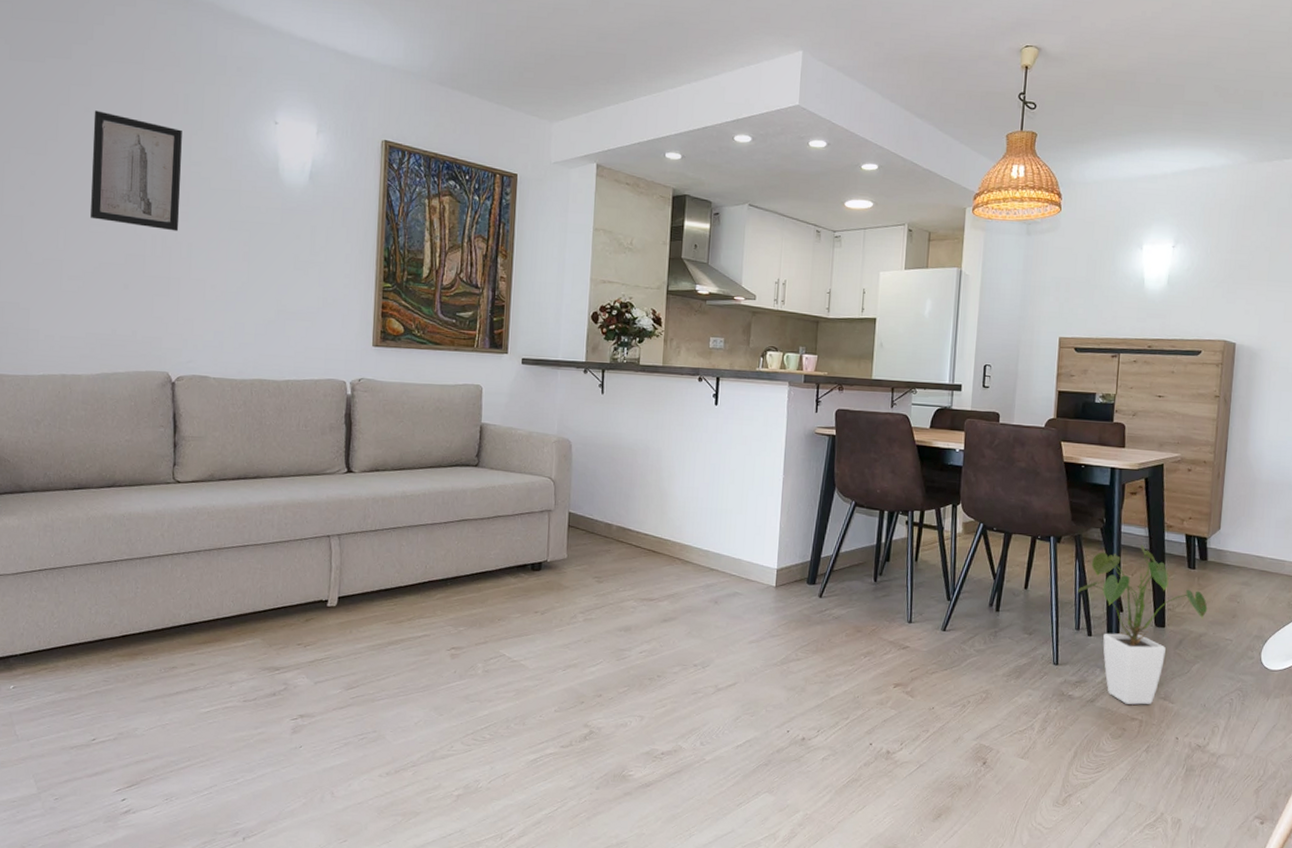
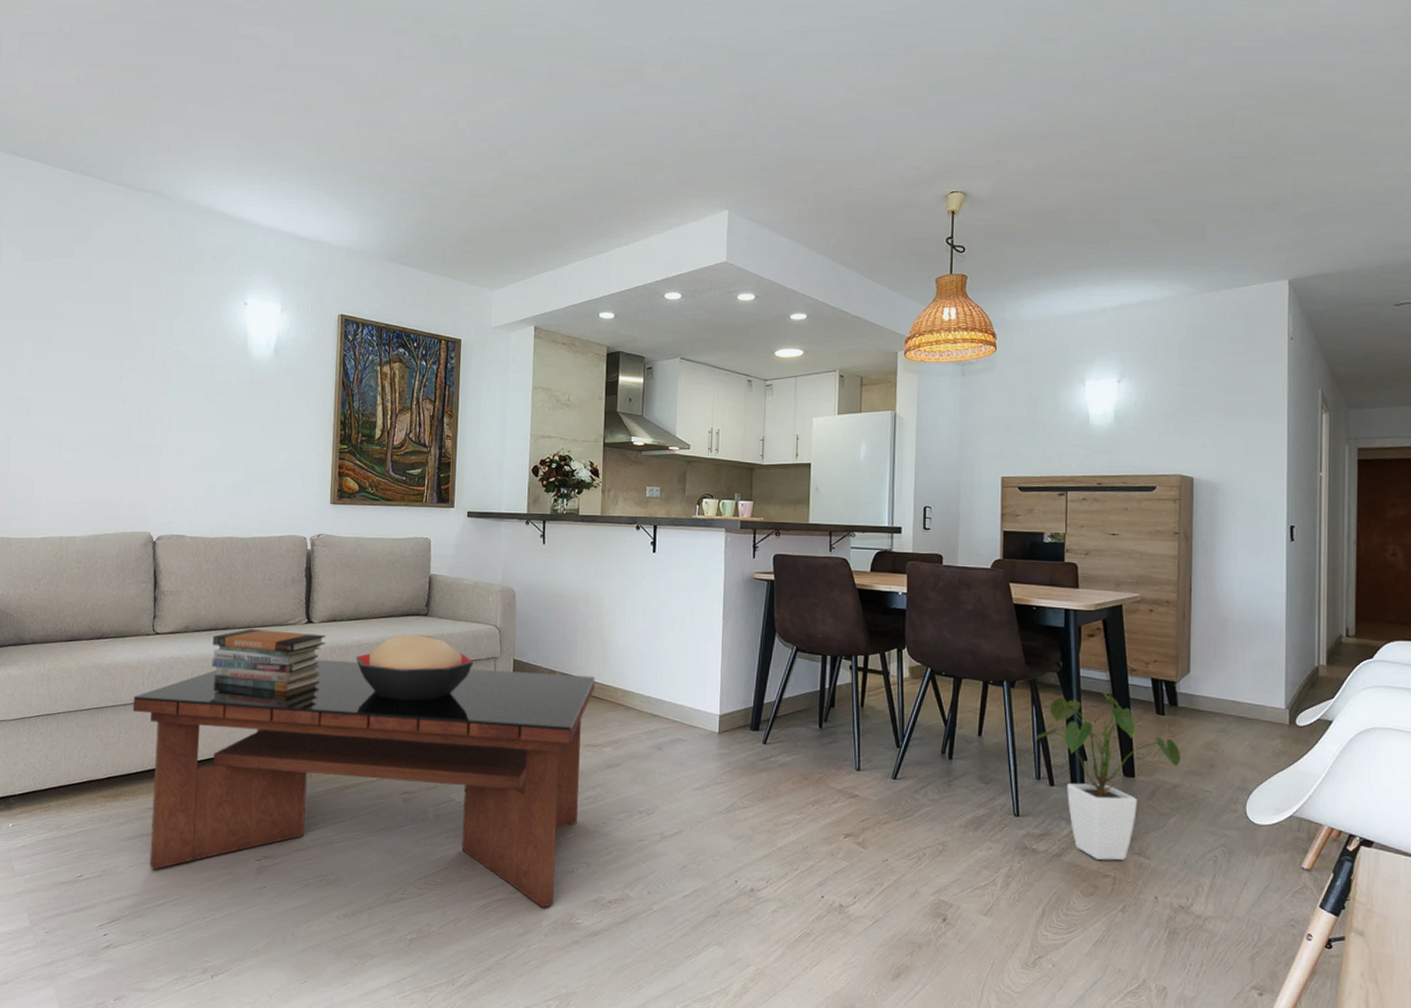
wall art: present [91,110,182,231] -> none [86,301,165,405]
coffee table: none [151,510,653,761] -> present [132,659,595,908]
book stack: none [240,478,367,546] -> present [212,629,326,693]
decorative bowl: none [400,485,527,555] -> present [355,634,474,701]

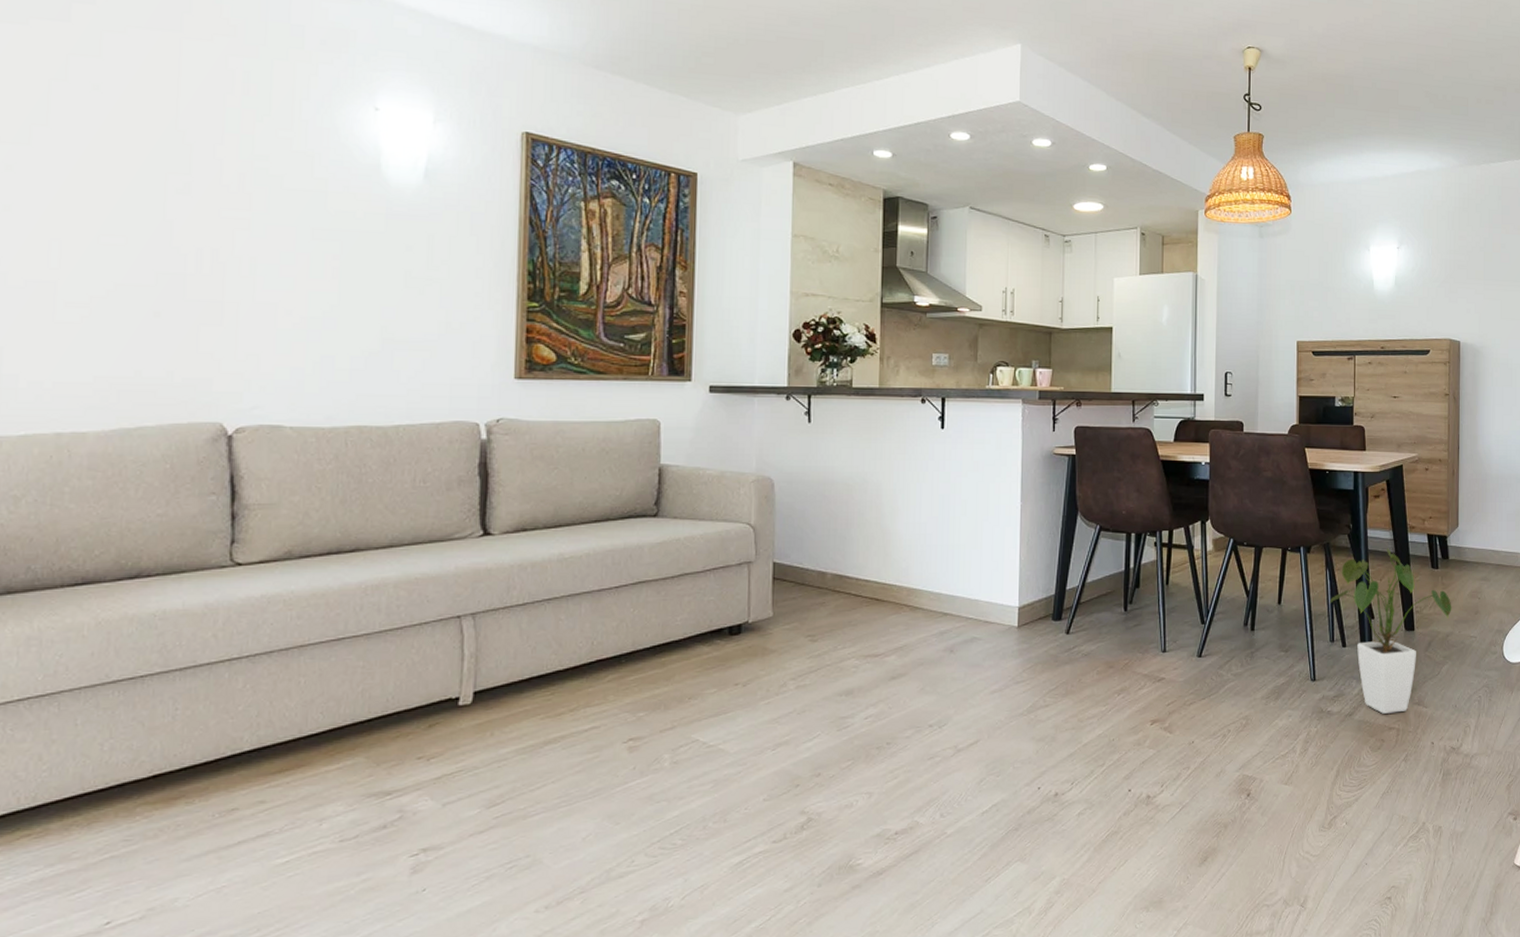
coffee table: present [132,659,595,908] -> none [197,575,875,894]
book stack: present [212,629,326,693] -> none [332,548,511,630]
decorative bowl: present [355,634,474,701] -> none [556,539,721,626]

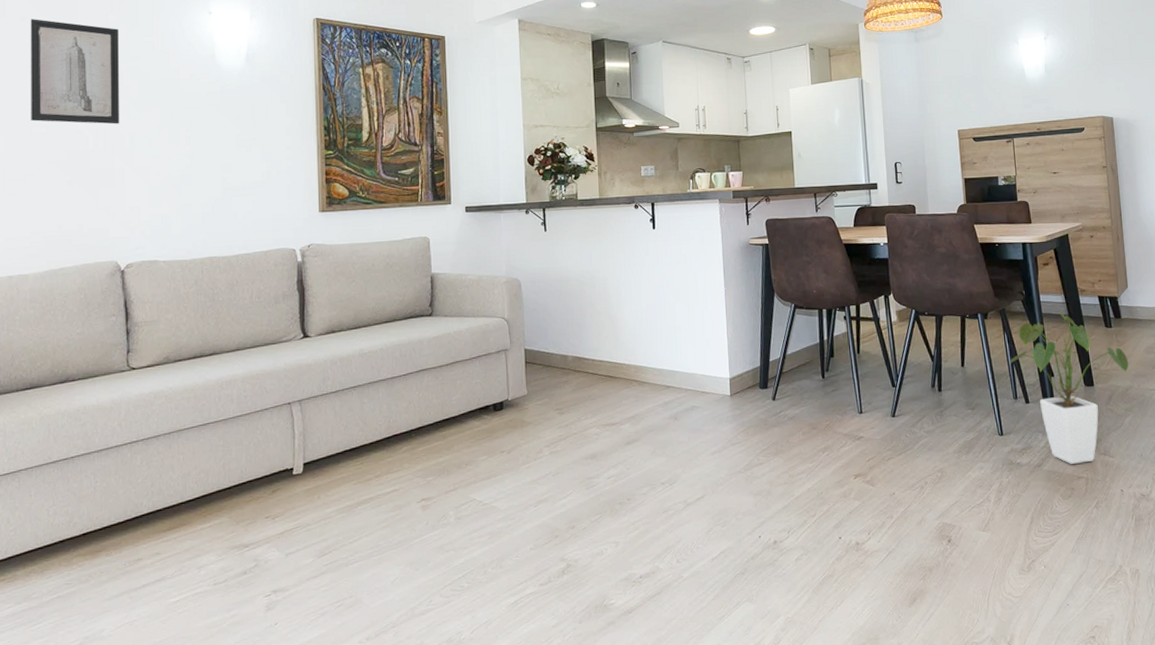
wall art: none [101,88,241,243] -> present [30,19,120,125]

